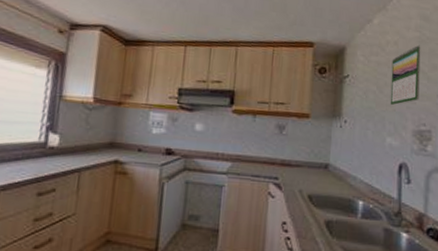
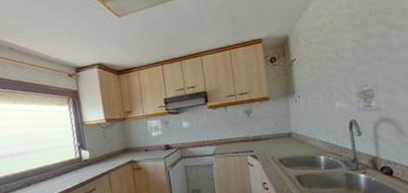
calendar: present [390,45,421,106] -> none [330,19,359,76]

